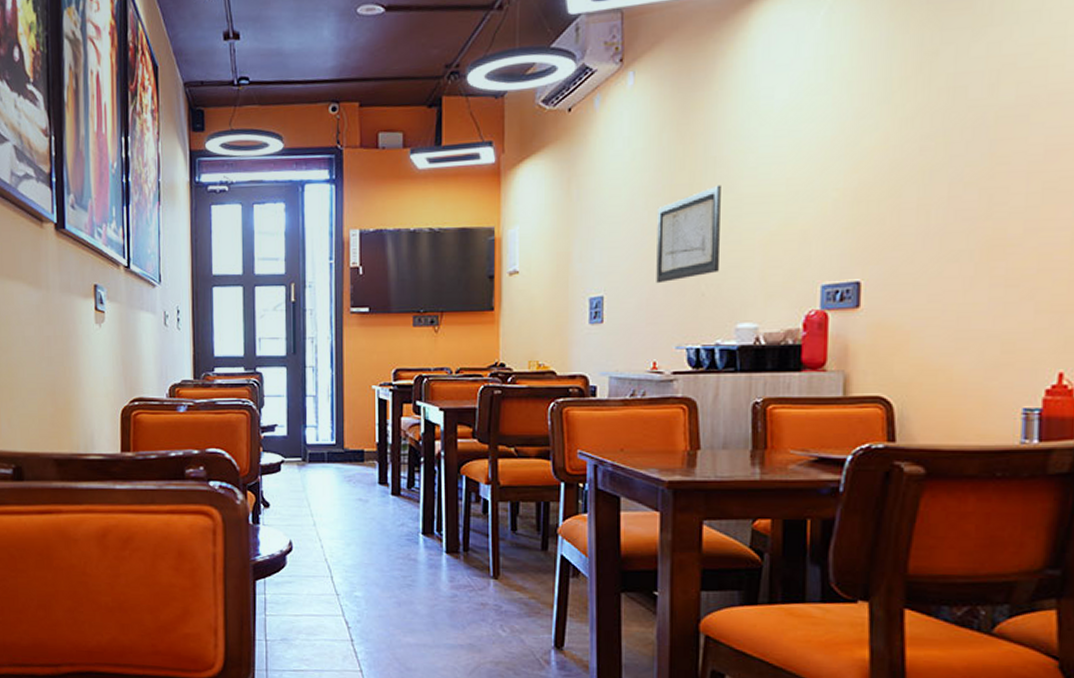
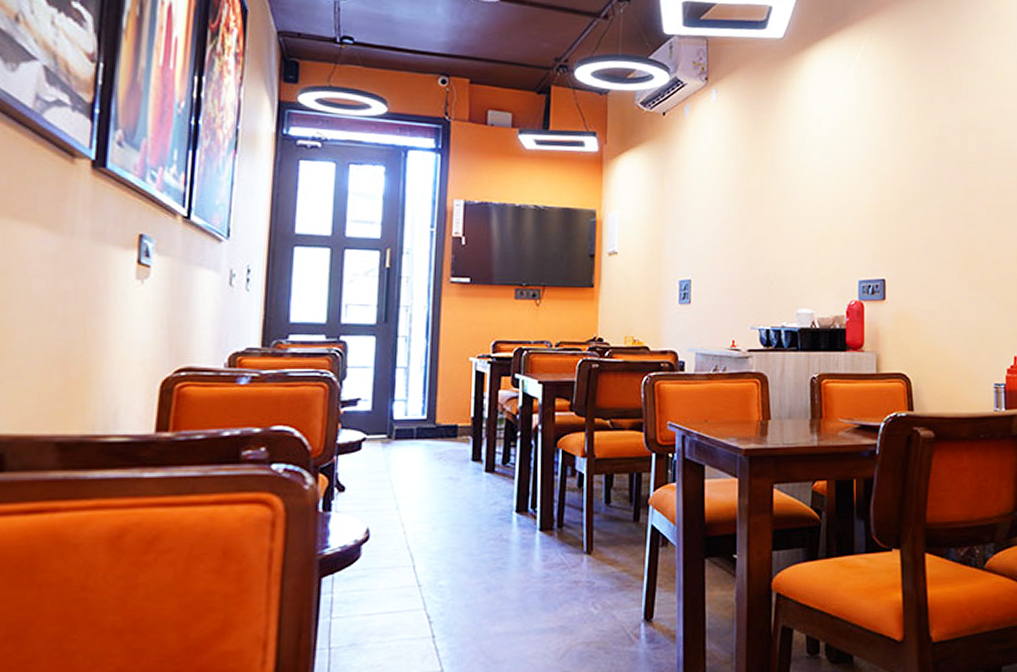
wall art: present [656,185,721,284] -> none [734,191,784,271]

